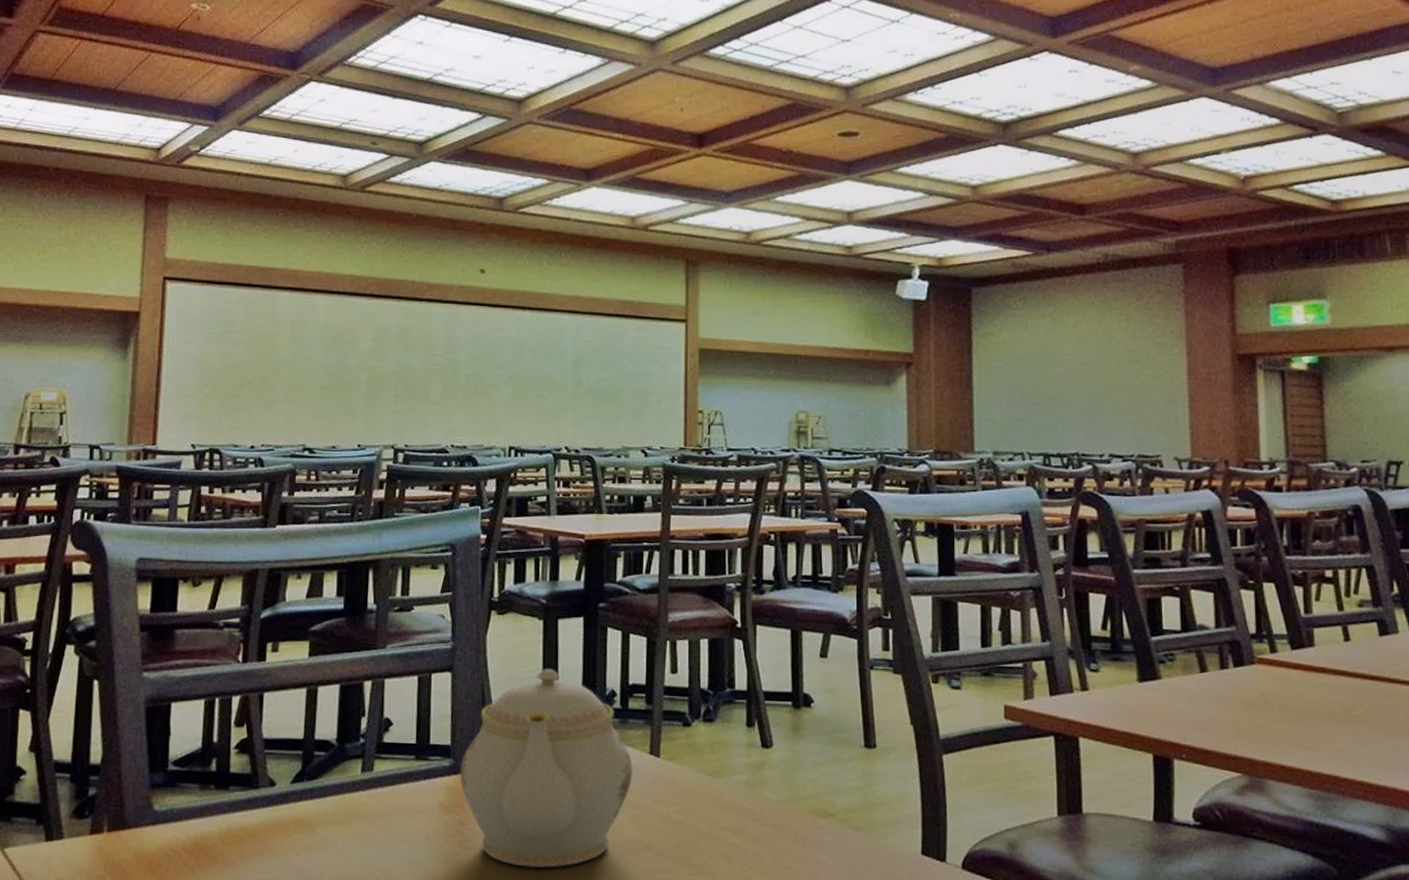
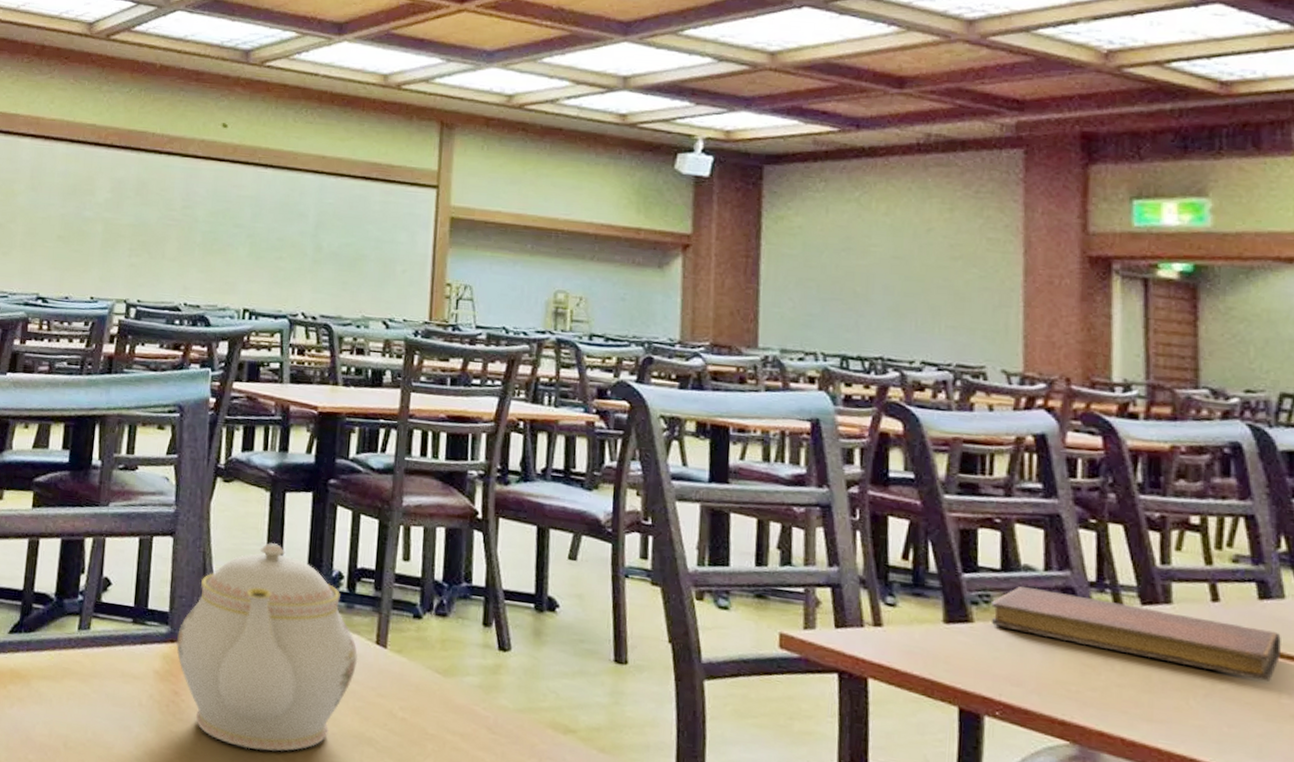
notebook: none [1175,644,1397,704] -> present [991,587,1281,681]

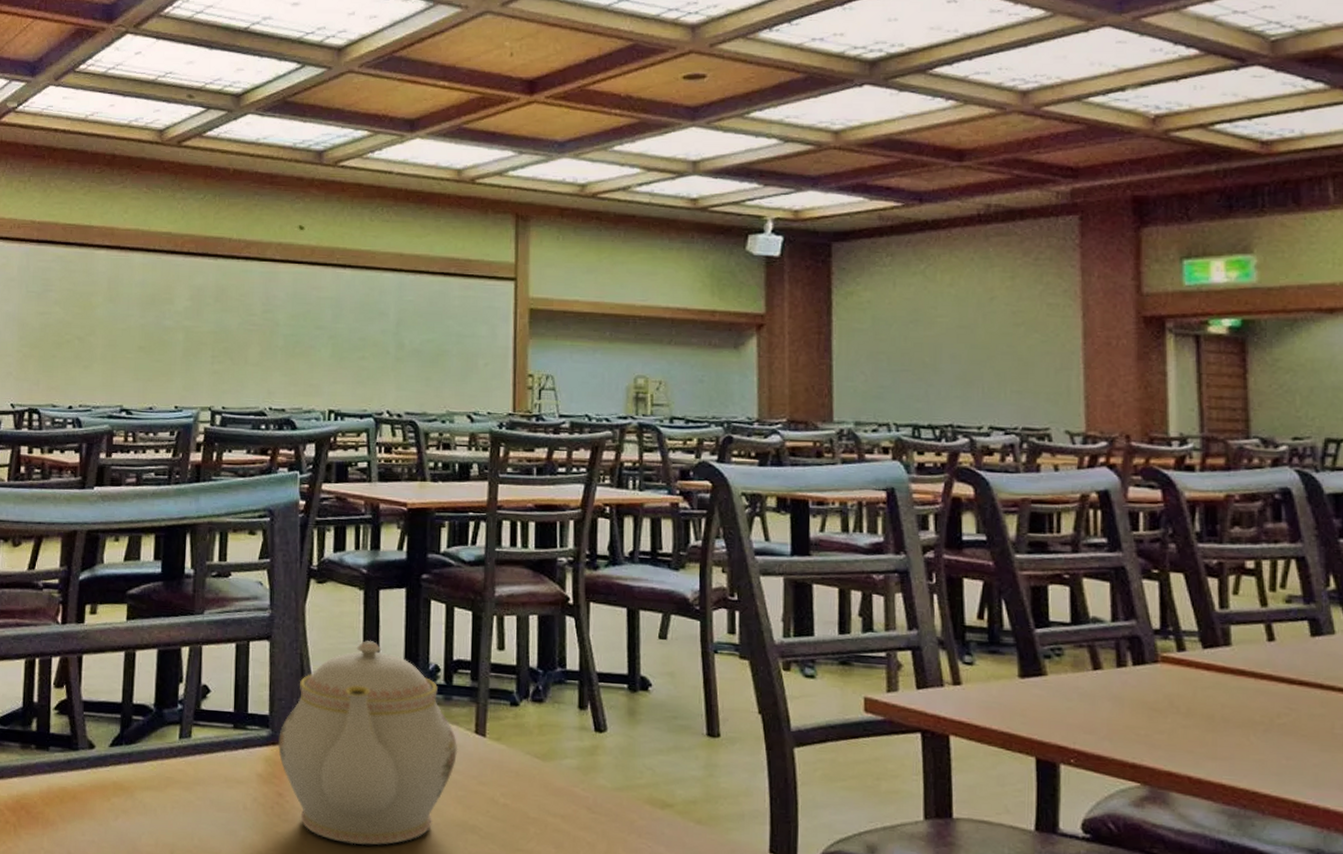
notebook: present [991,587,1281,681] -> none [1063,638,1333,714]

